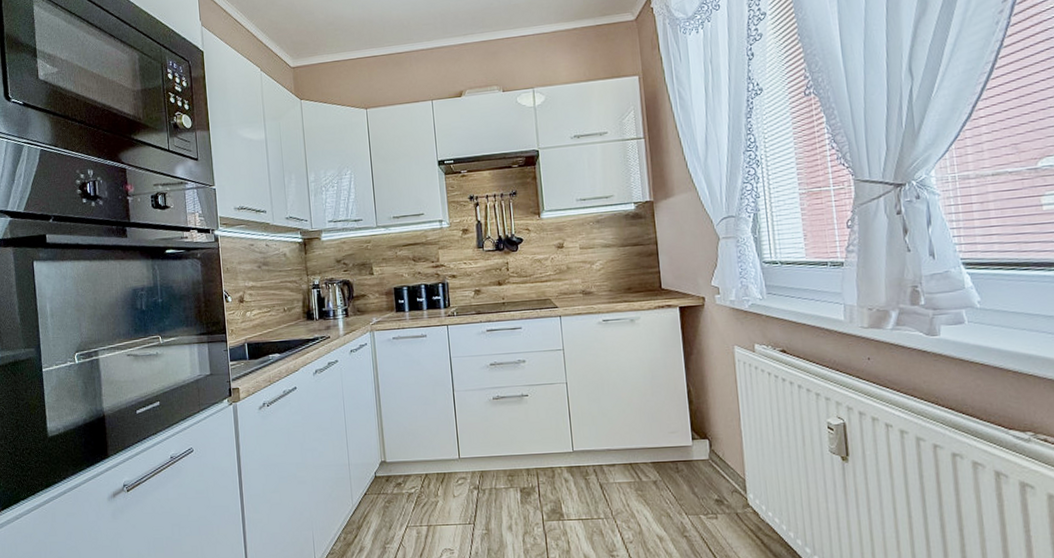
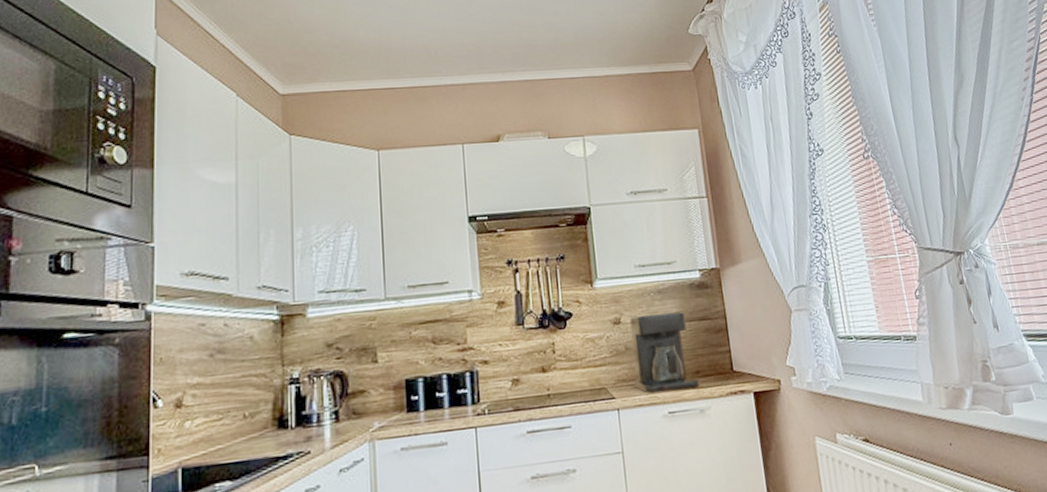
coffee maker: none [571,238,631,305] -> present [629,312,700,394]

